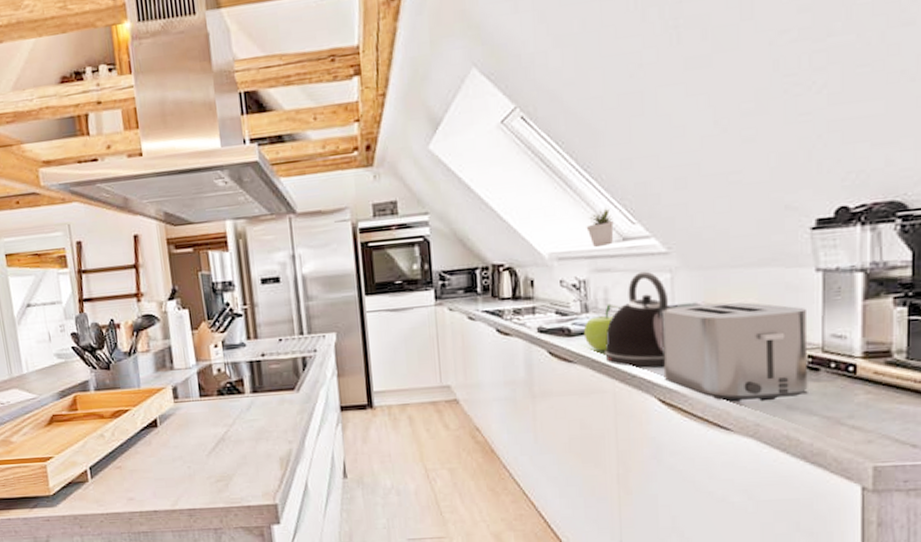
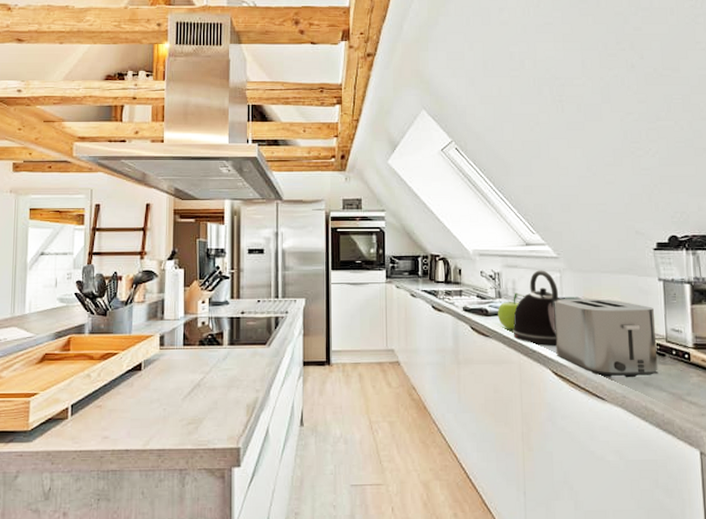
potted plant: present [586,208,614,247] -> none [500,220,520,248]

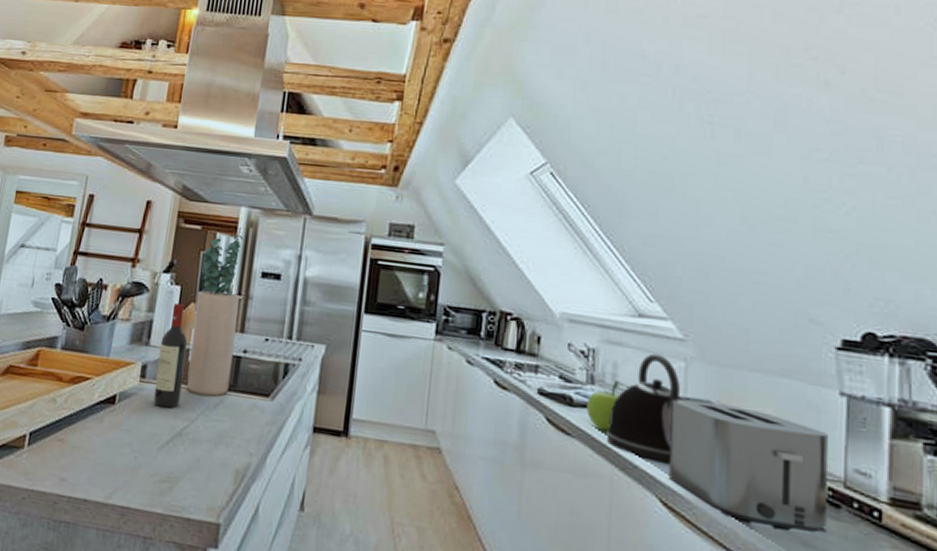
wine bottle: none [172,283,196,366] -> present [153,304,188,409]
vase: none [198,216,234,351] -> present [186,227,244,397]

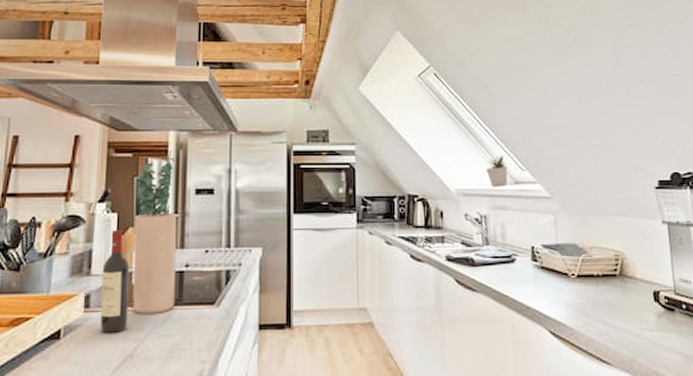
fruit: present [586,380,630,431] -> none [485,238,516,282]
potted plant: none [602,279,631,318] -> present [486,155,508,187]
kettle: present [606,353,683,464] -> none [503,212,556,300]
toaster: present [667,398,829,533] -> none [548,244,668,336]

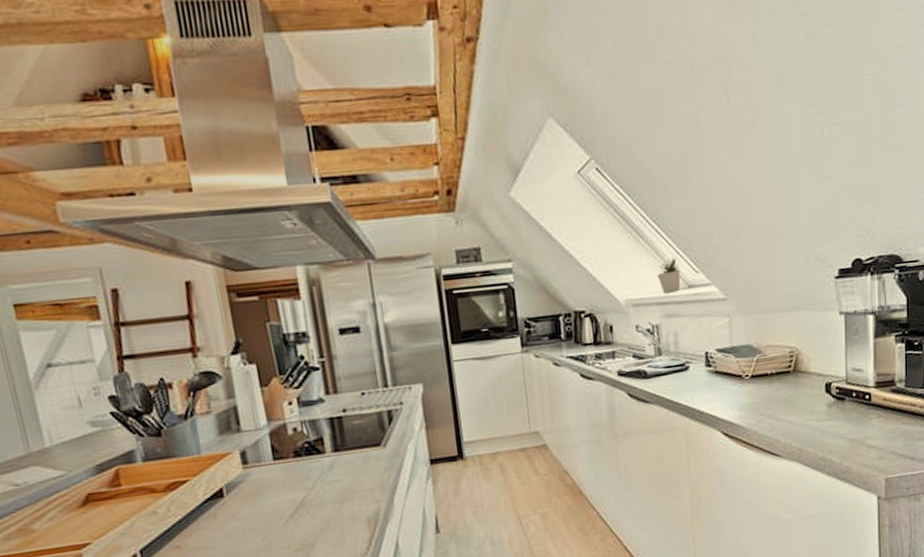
wine bottle: present [99,230,130,333] -> none [252,382,293,486]
vase: present [132,150,178,314] -> none [270,288,339,464]

